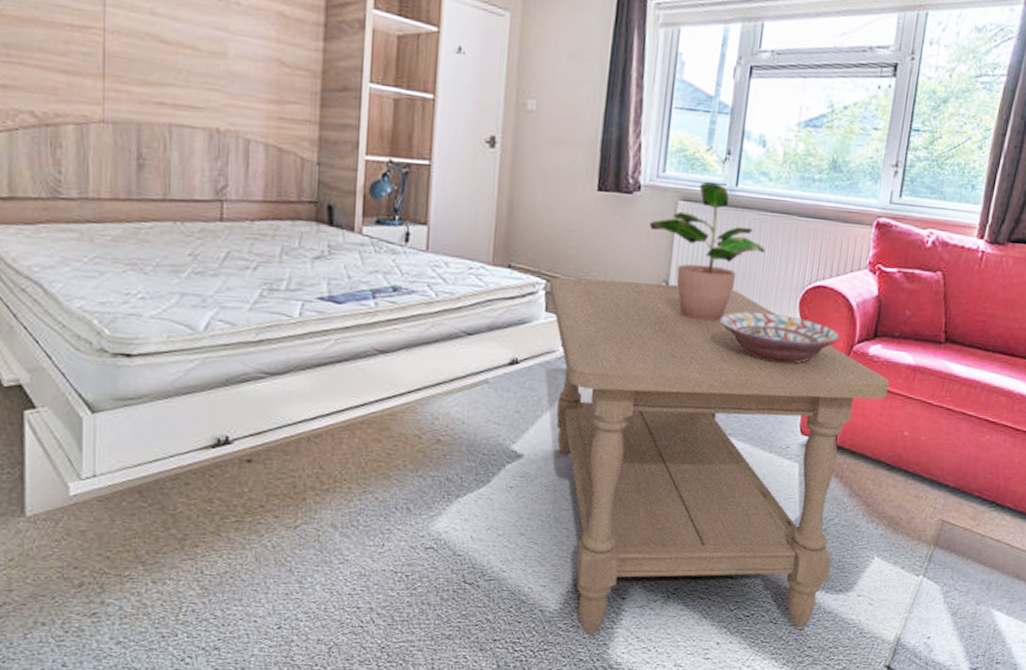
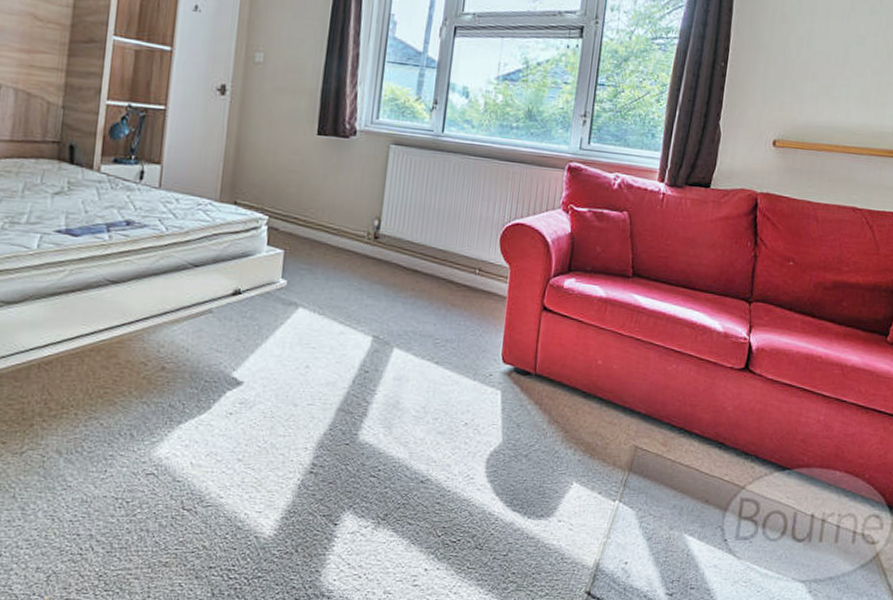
coffee table: present [549,277,890,635] -> none [271,213,583,562]
potted plant: present [649,181,765,322] -> none [364,127,468,256]
decorative bowl: present [720,312,840,364] -> none [428,247,538,296]

